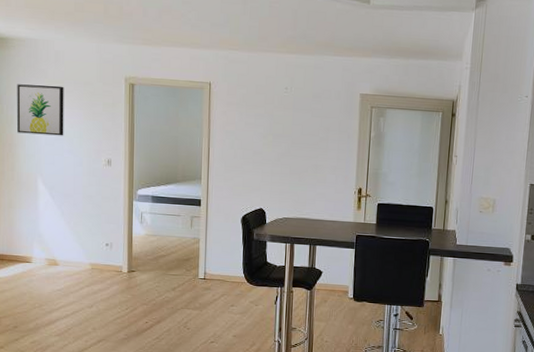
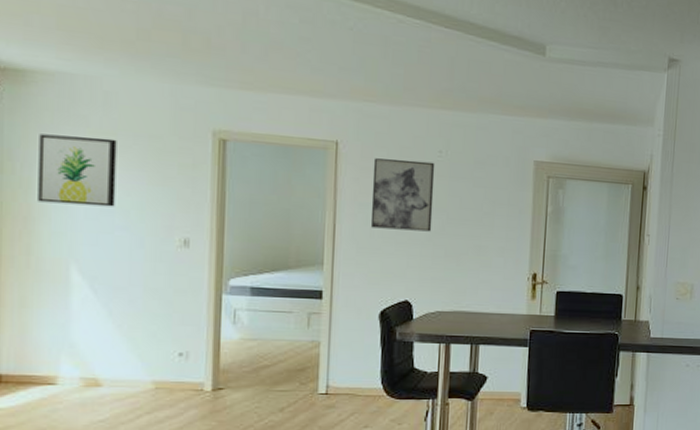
wall art: none [234,95,283,154] -> present [370,158,435,232]

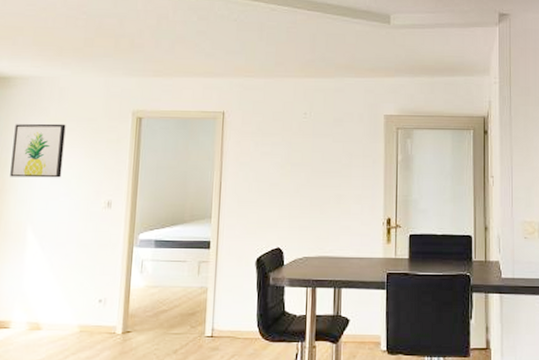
wall art: present [370,158,435,232] -> none [249,123,301,184]

